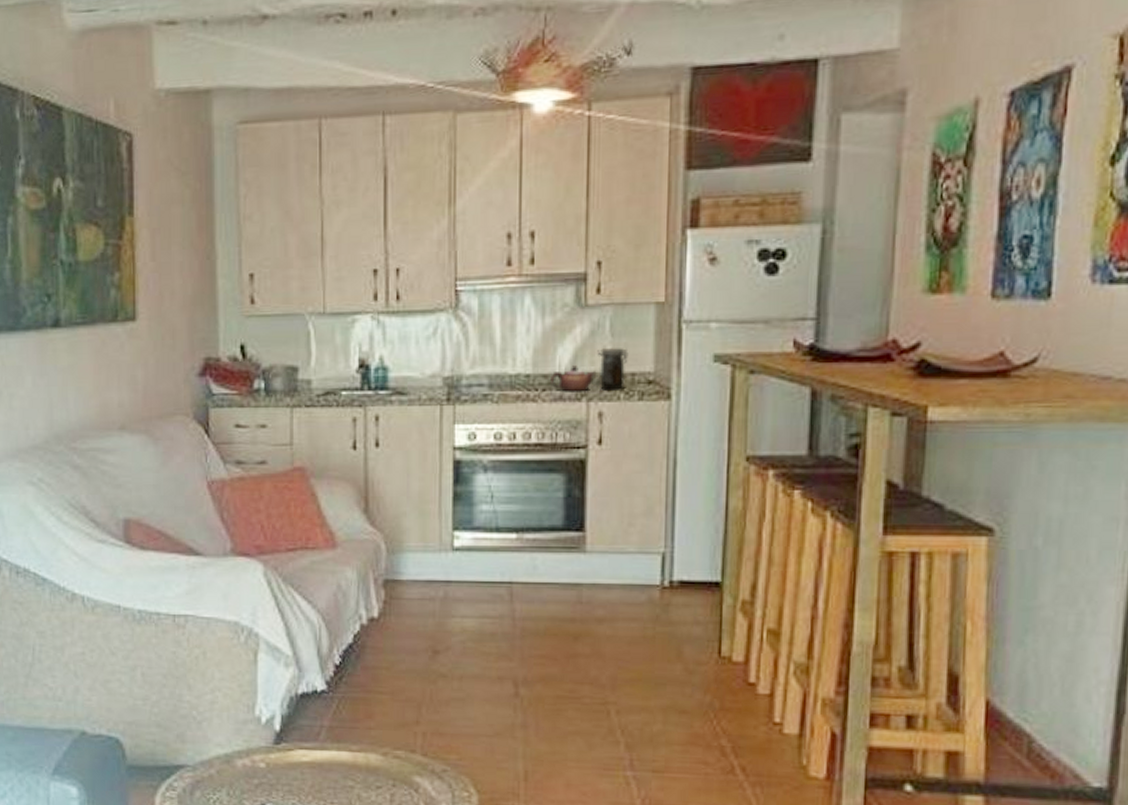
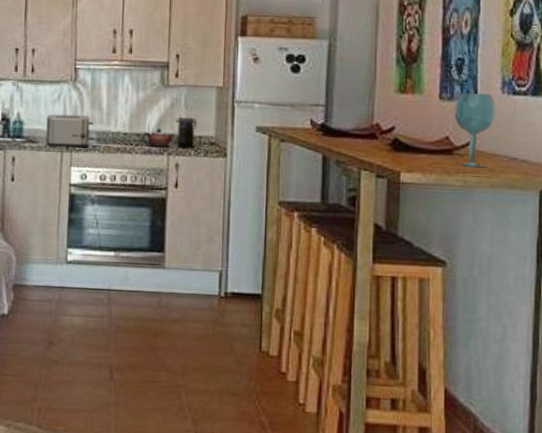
toaster: none [418,354,483,400] -> present [45,114,93,149]
wine glass: none [1014,285,1081,393] -> present [454,93,496,167]

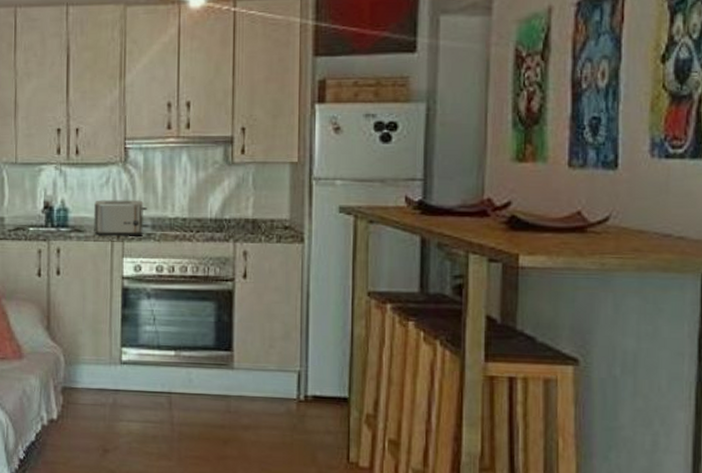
teapot: present [142,128,174,148] -> none [203,212,241,234]
jar: present [175,116,197,149] -> none [242,198,268,235]
wine glass: present [454,93,496,167] -> none [588,159,643,247]

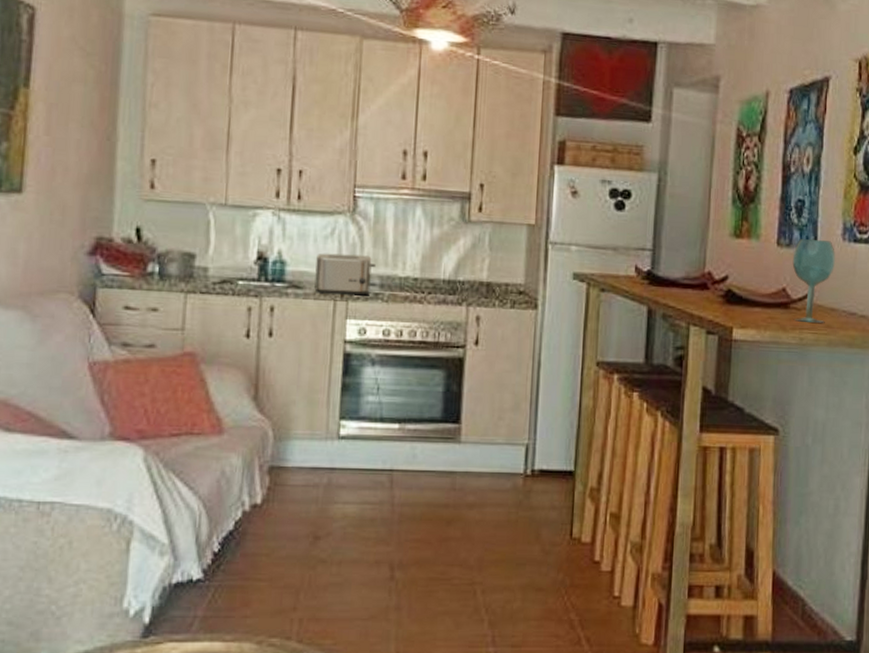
wine glass: none [588,159,643,247] -> present [792,239,836,323]

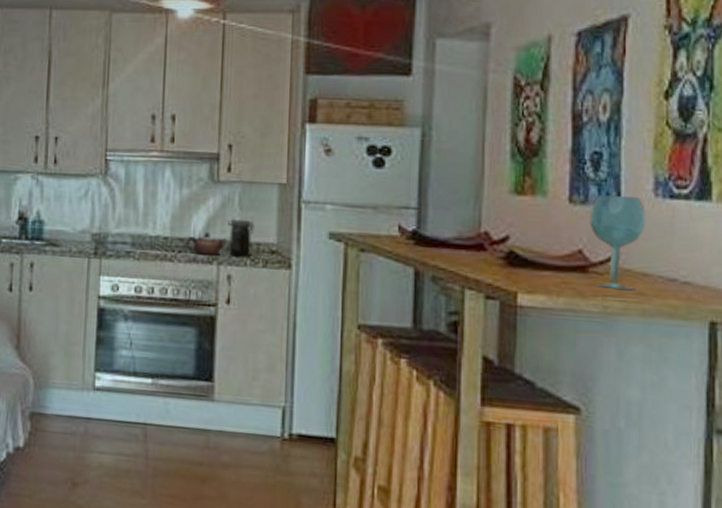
toaster: present [313,253,376,297] -> none [69,213,127,255]
teapot: none [436,273,475,298] -> present [186,232,225,256]
jar: none [477,259,504,299] -> present [227,219,255,258]

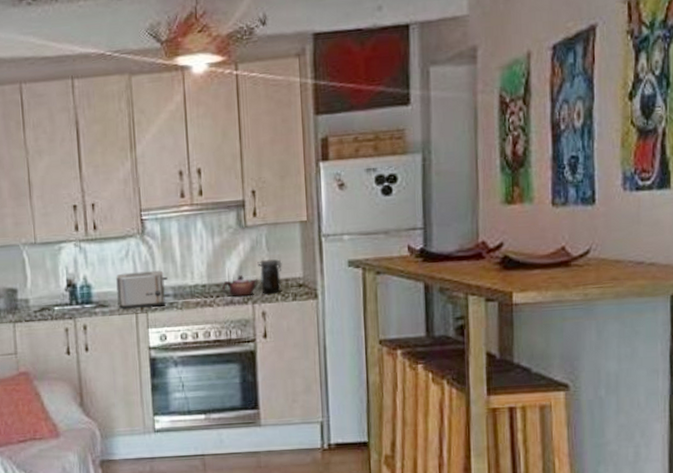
toaster: none [69,213,127,255] -> present [116,270,168,310]
wine glass: present [589,195,647,290] -> none [570,193,618,278]

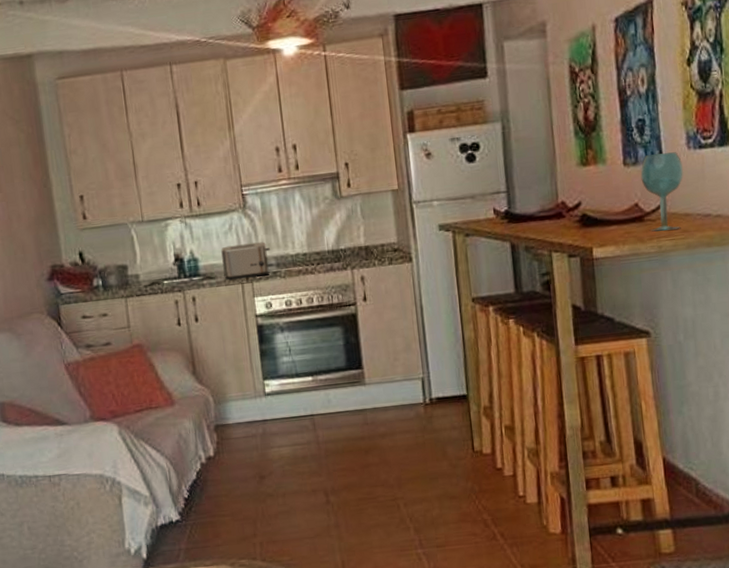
teapot: present [222,275,257,298] -> none [322,243,355,264]
jar: present [257,259,282,295] -> none [354,226,378,260]
wine glass: none [570,193,618,278] -> present [640,152,684,232]

